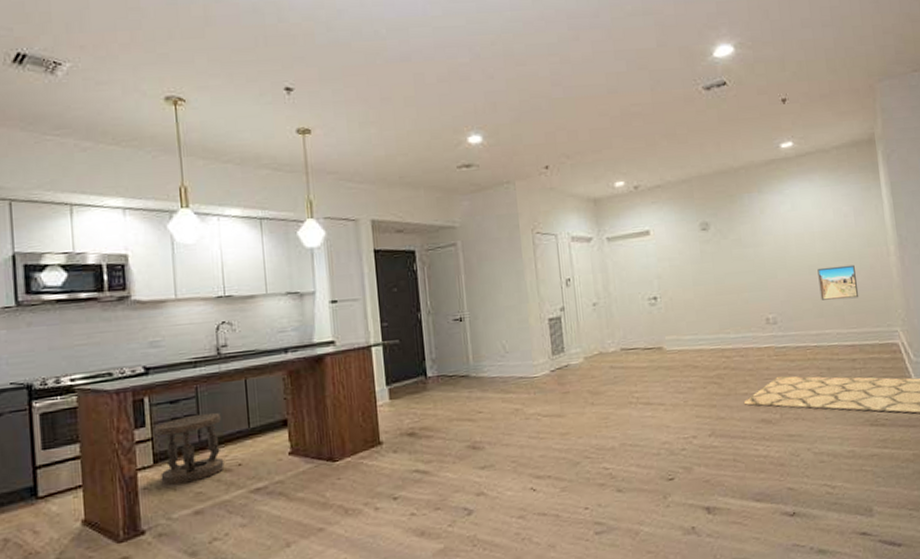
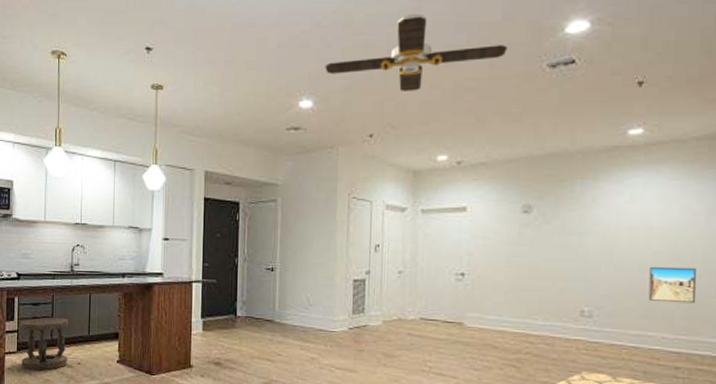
ceiling fan: none [490,42,665,120] -> present [325,13,507,91]

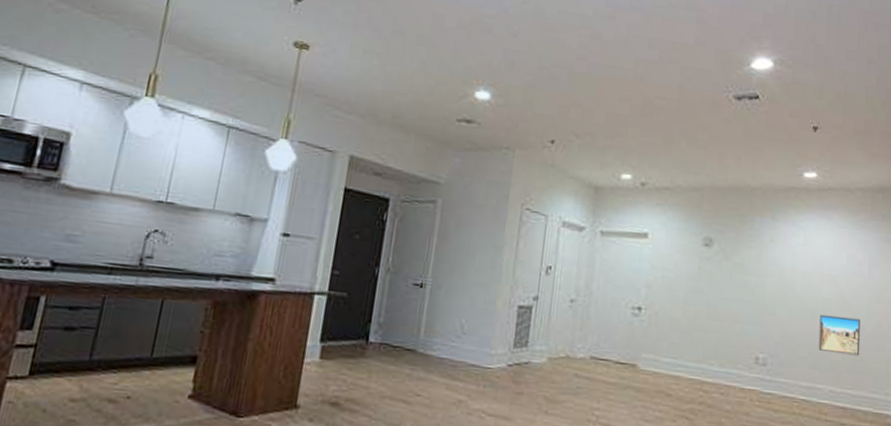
stool: present [20,317,69,371] -> none [31,328,123,407]
ceiling fan: present [325,13,507,91] -> none [508,19,697,101]

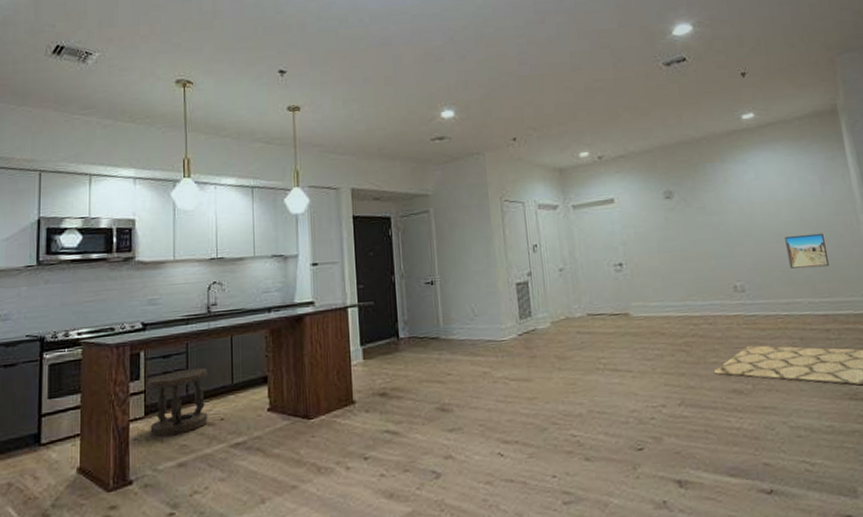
stool: none [31,328,123,407] -> present [147,367,208,437]

